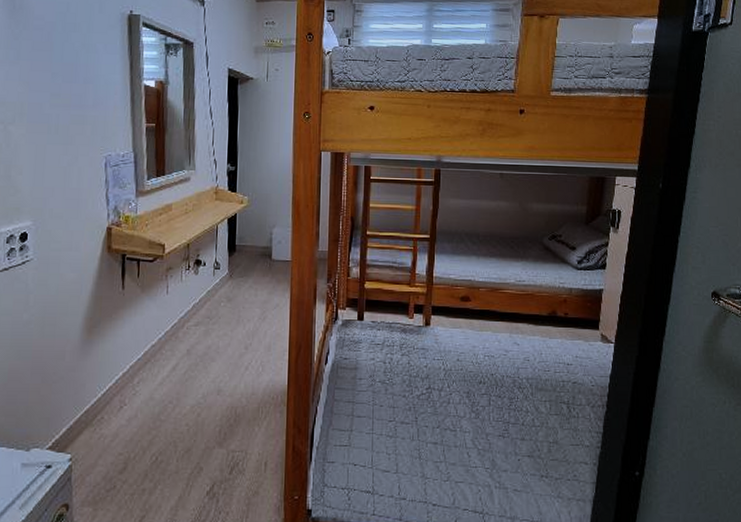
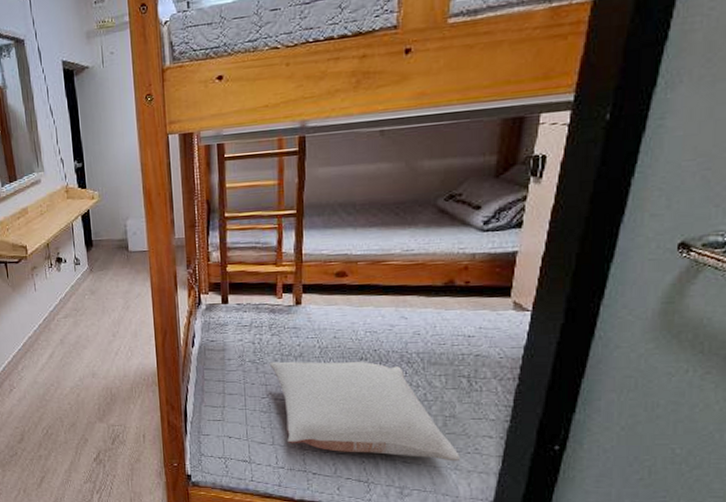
pillow: none [397,383,561,489] -> present [269,361,460,462]

